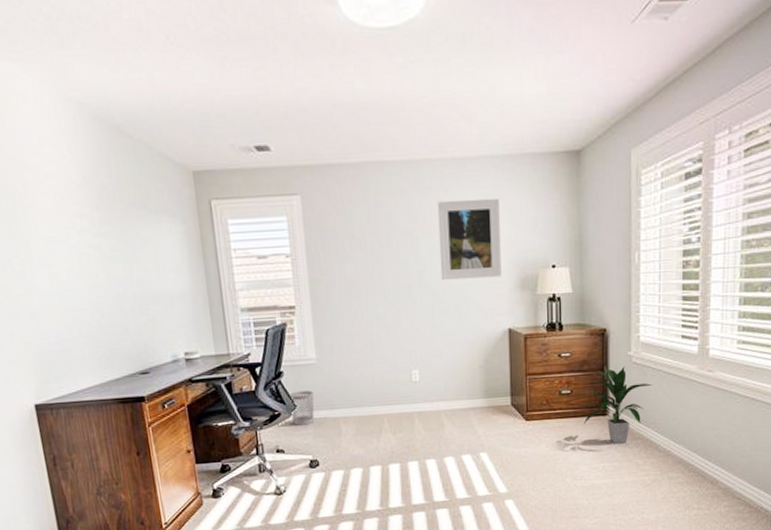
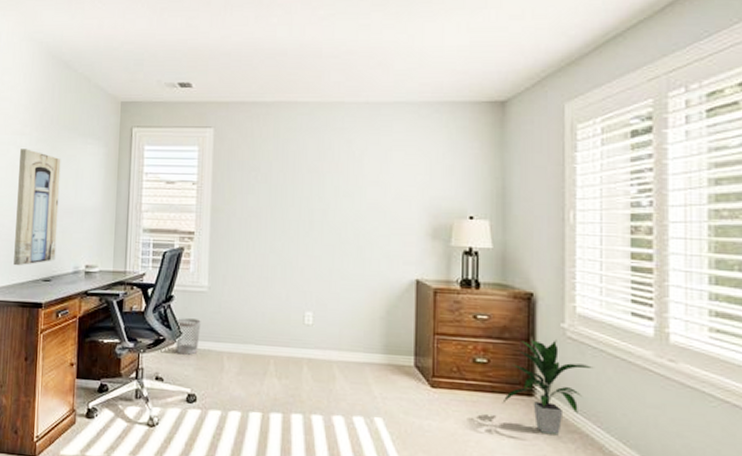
wall art: none [83,232,150,363] -> present [14,149,61,266]
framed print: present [437,198,502,280] -> none [345,142,413,223]

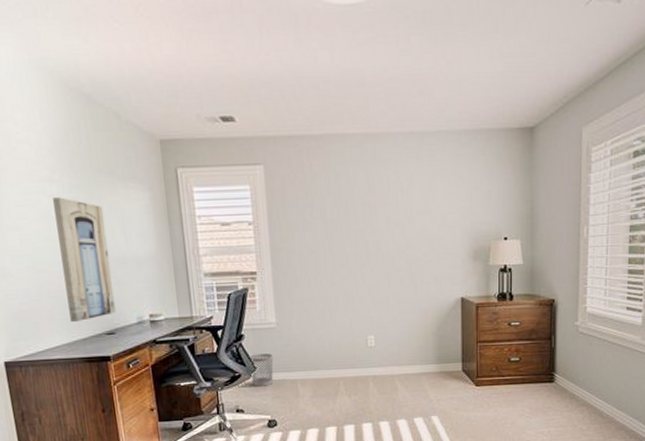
indoor plant: present [502,339,594,436] -> none [530,336,598,410]

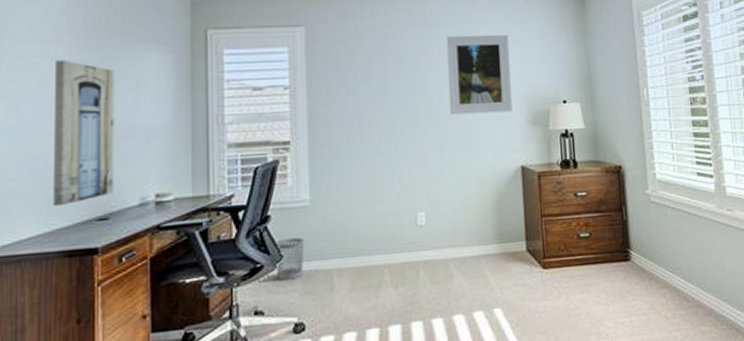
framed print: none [395,172,455,250] -> present [446,34,512,115]

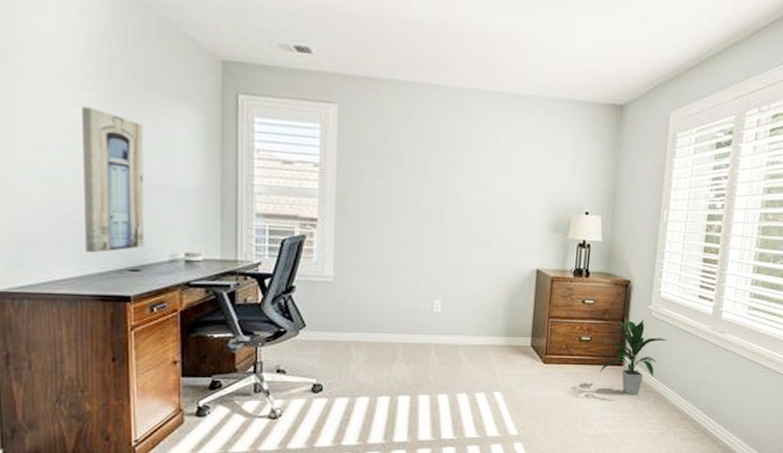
wastebasket: present [274,238,305,281] -> none [298,309,326,346]
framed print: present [446,34,512,115] -> none [475,132,541,217]
indoor plant: none [605,206,674,294] -> present [599,319,668,395]

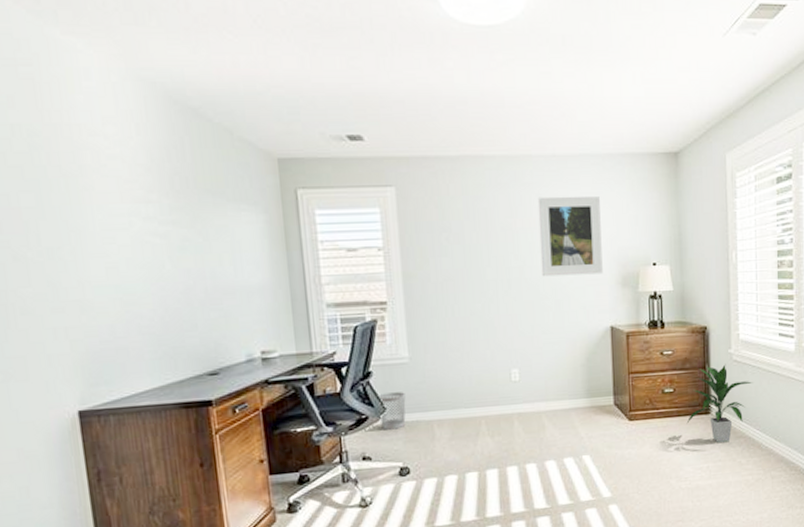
wall art: present [82,107,145,254] -> none [148,220,221,363]
wastebasket: none [298,309,326,346] -> present [377,392,406,430]
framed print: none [475,132,541,217] -> present [537,195,603,277]

